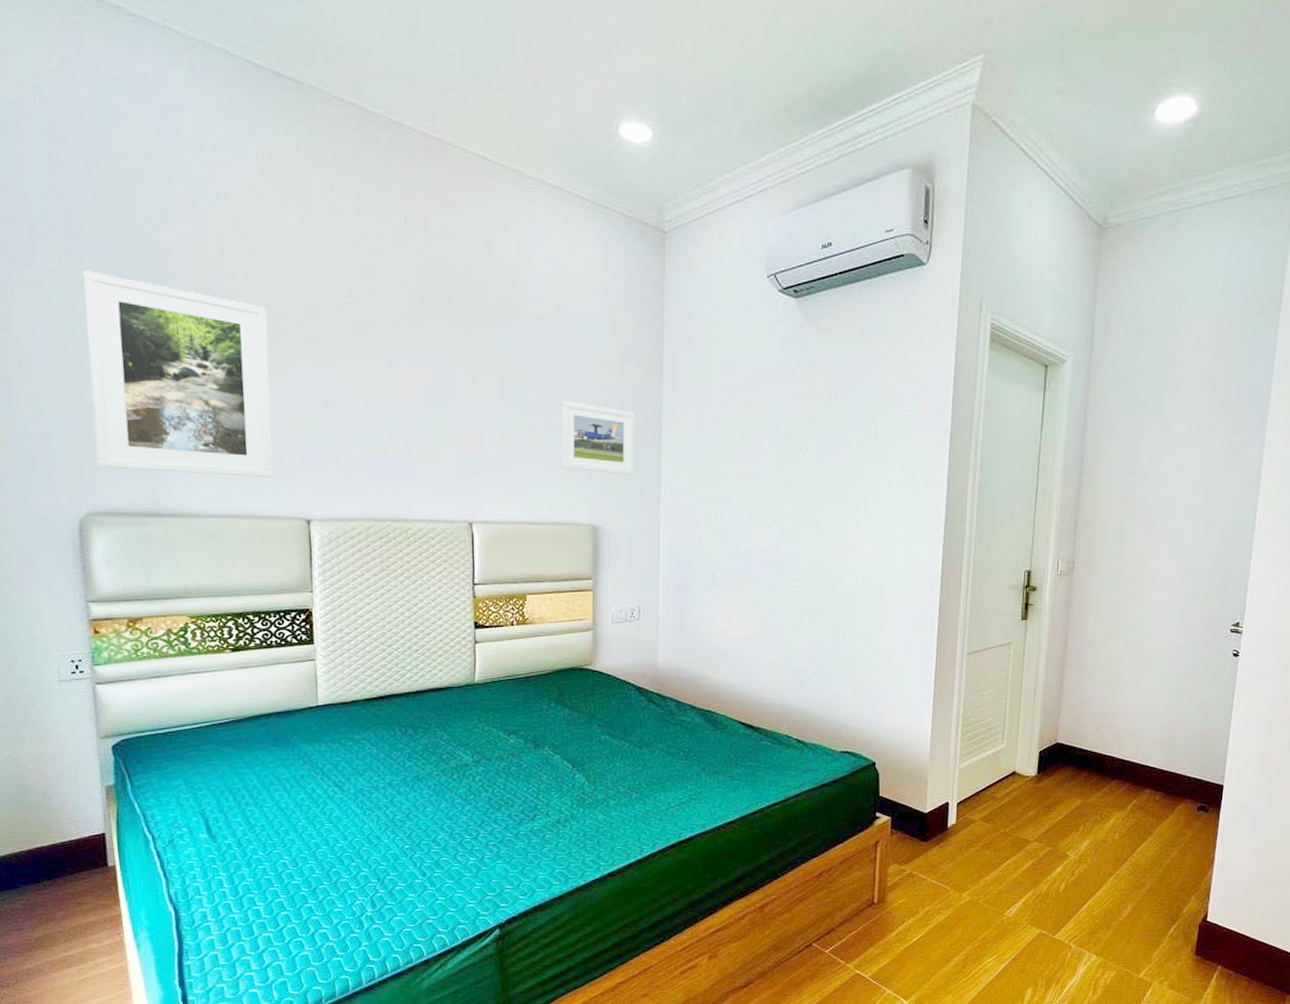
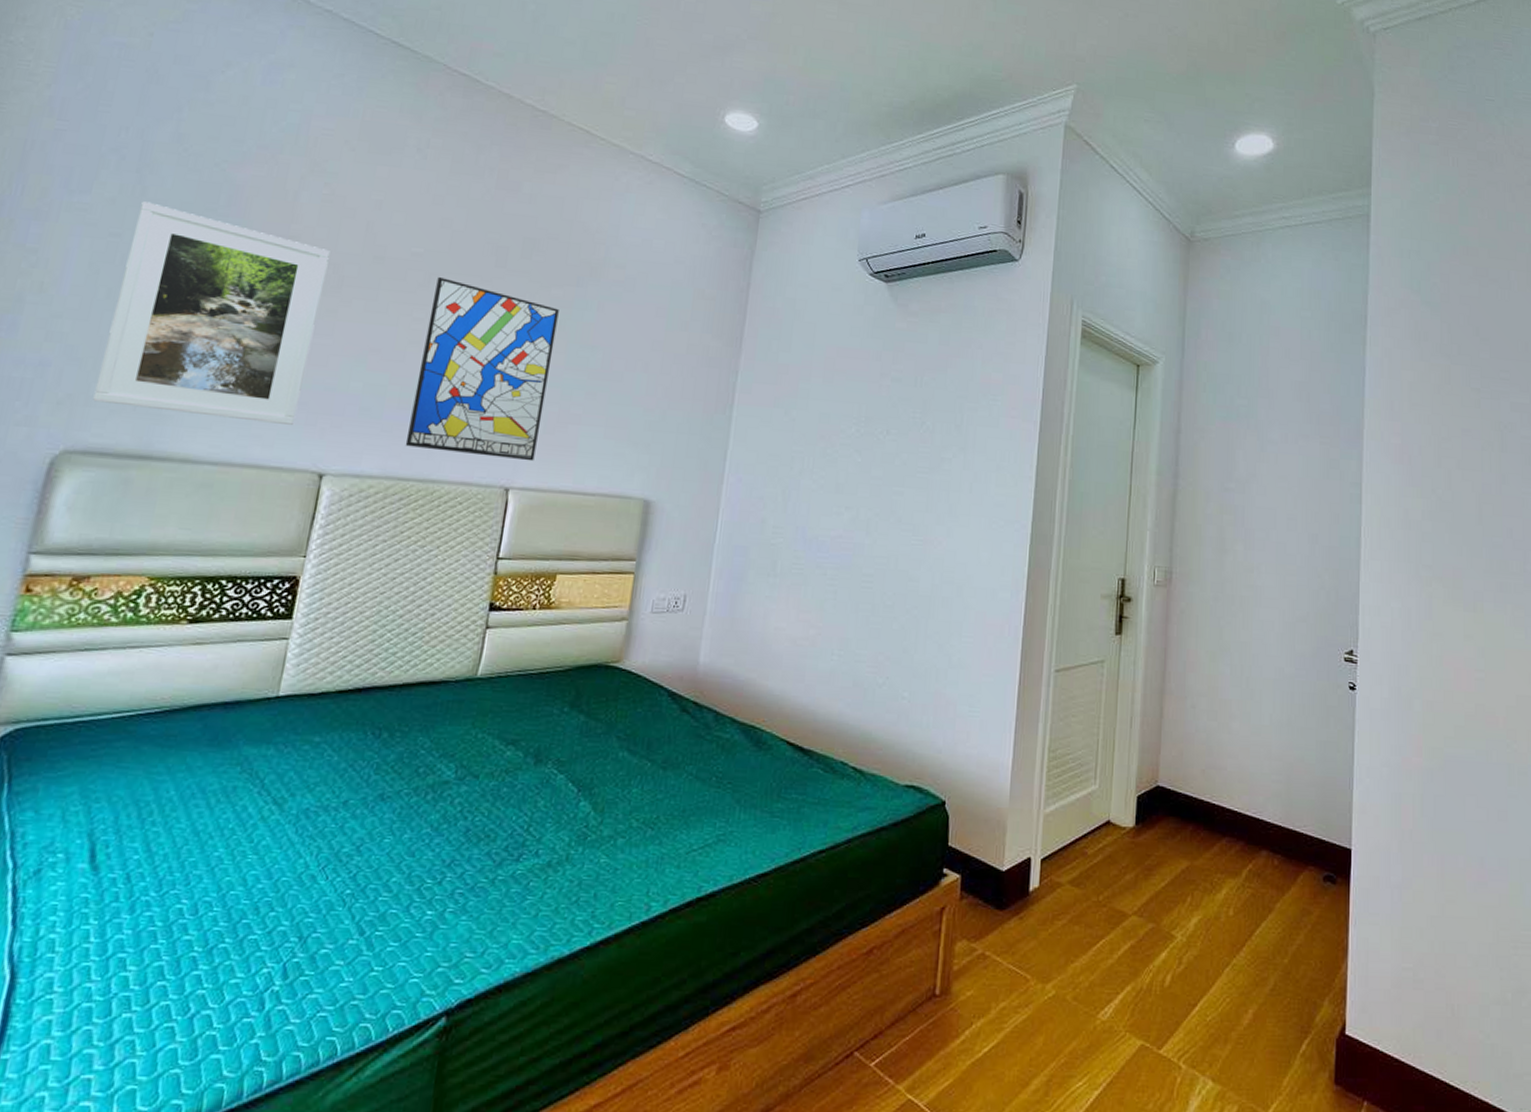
wall art: none [370,325,490,497] -> present [405,276,559,462]
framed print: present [560,400,635,475] -> none [619,365,707,447]

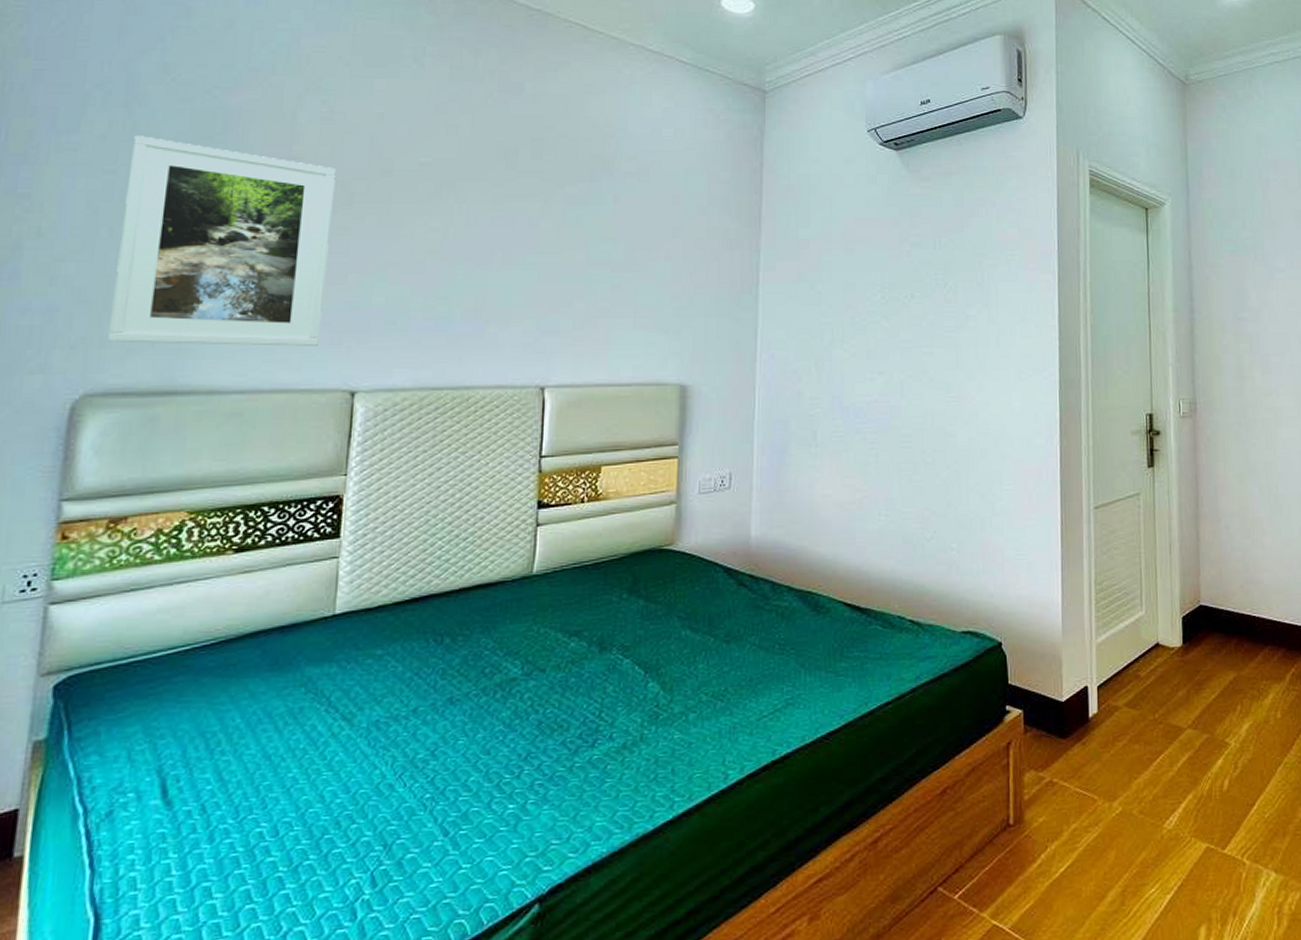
wall art: present [405,276,559,462] -> none [435,184,575,359]

